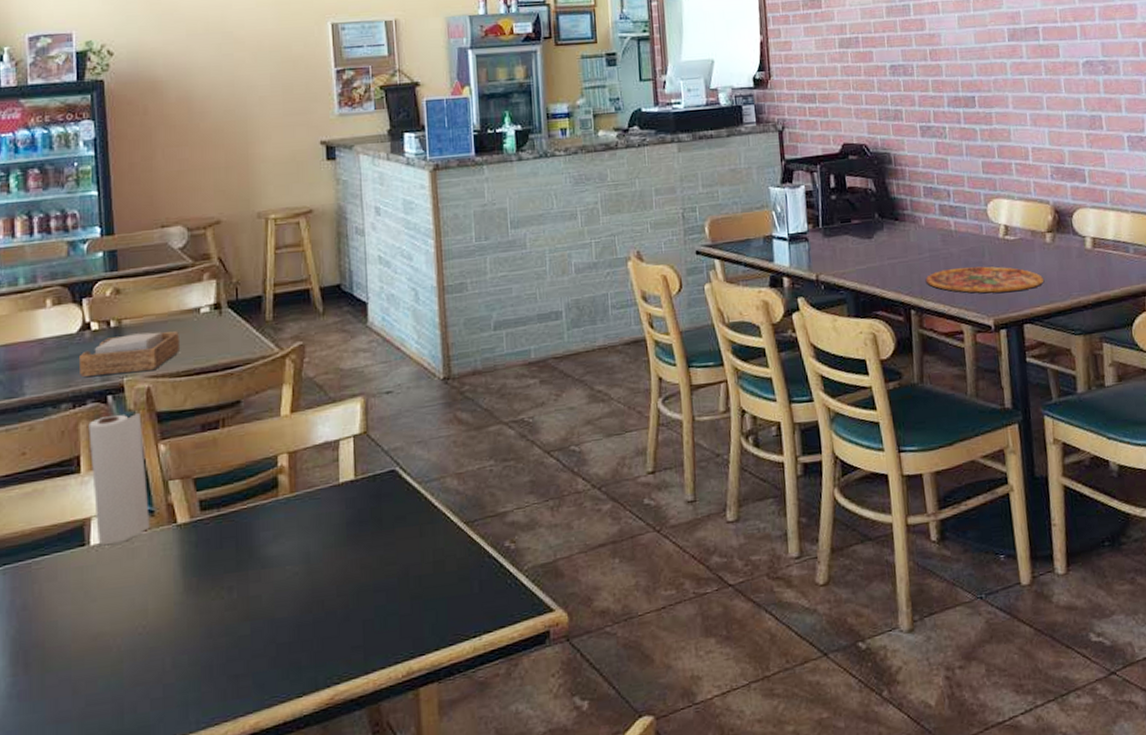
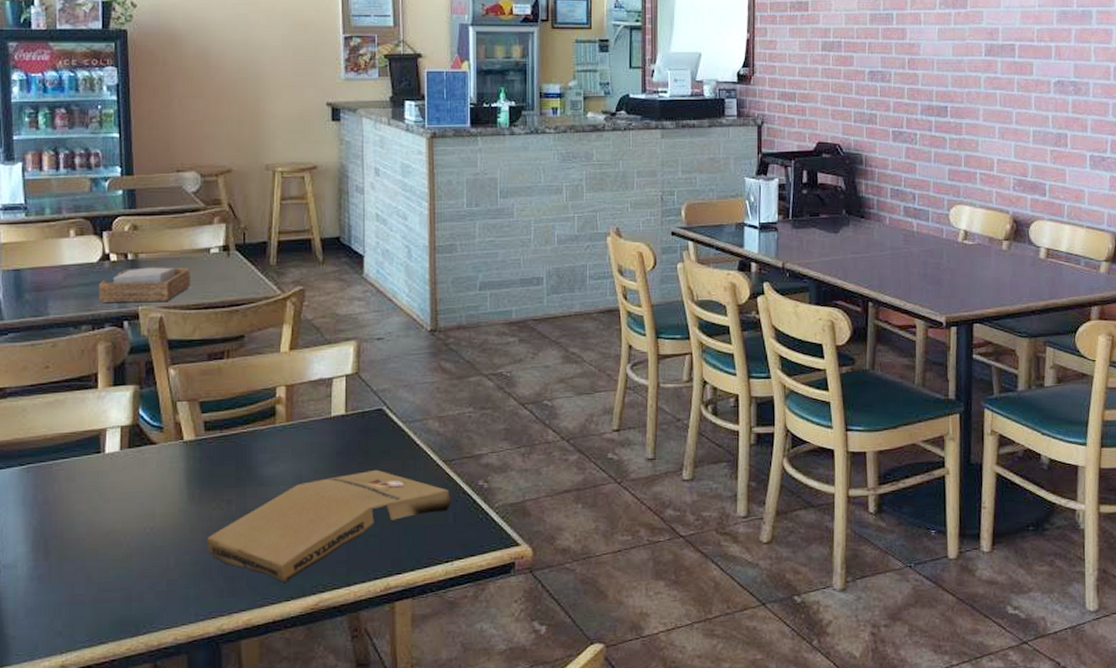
paper towel roll: present [88,413,150,546] -> none [106,339,159,455]
pizza box: none [206,538,477,678] -> present [207,469,452,584]
pizza: present [925,266,1045,293] -> none [884,267,997,292]

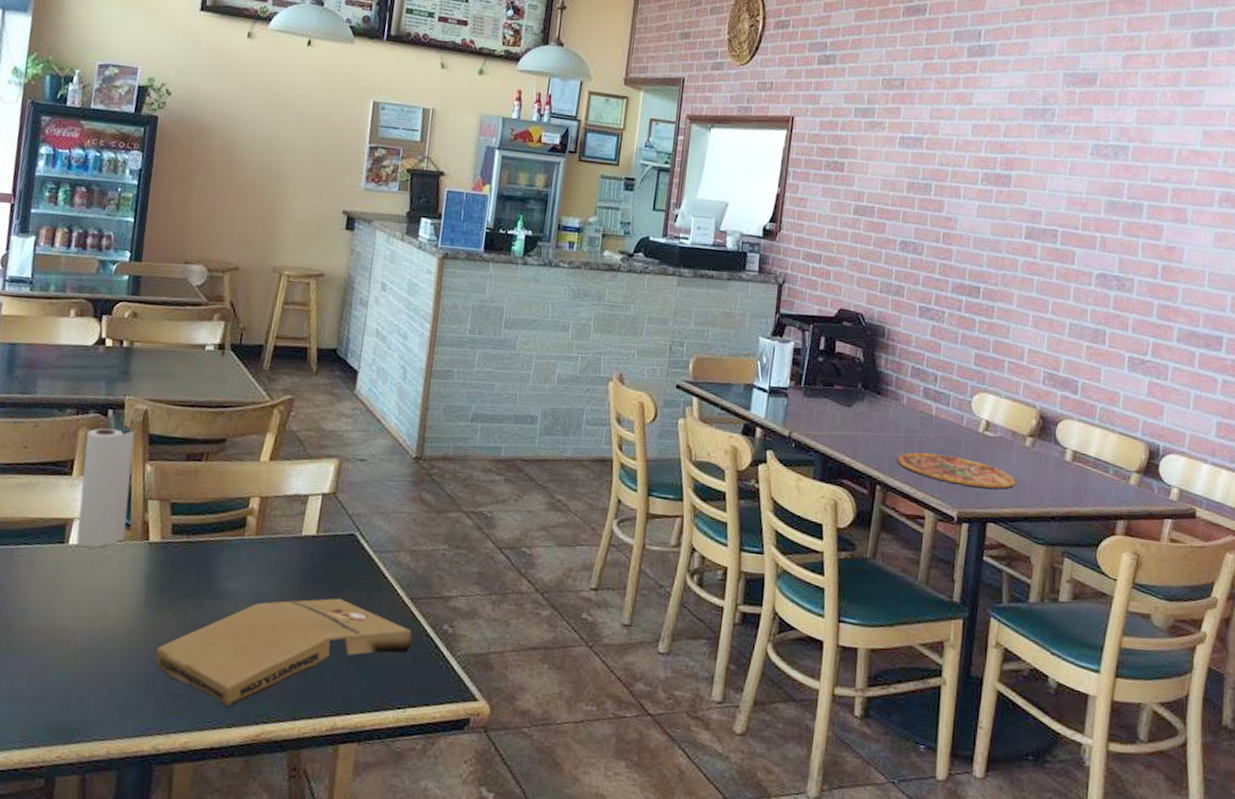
napkin holder: present [99,267,191,304] -> none [88,356,183,395]
paper towel roll: none [106,339,159,455] -> present [76,428,135,549]
pizza: none [884,267,997,292] -> present [896,452,1017,489]

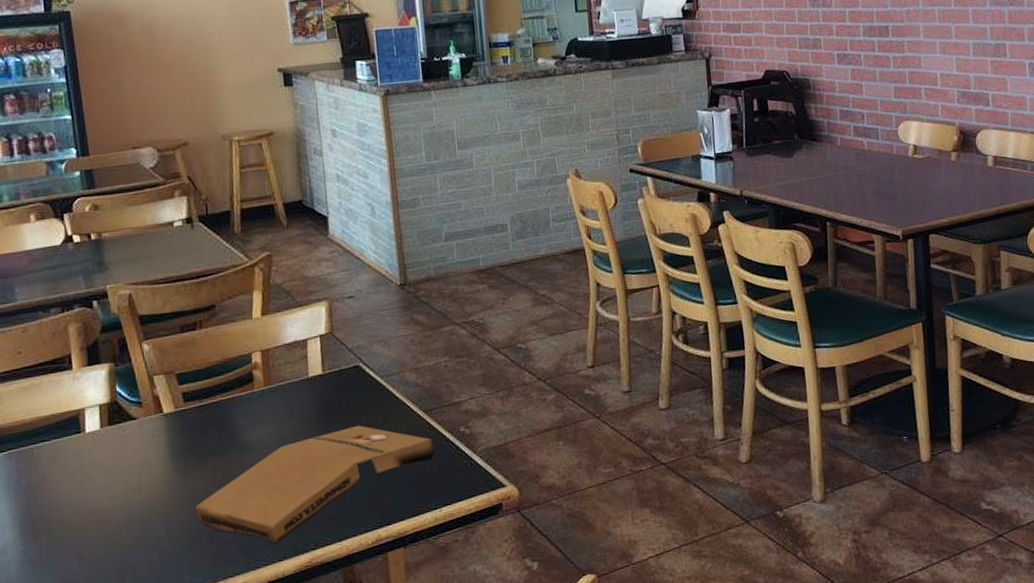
paper towel roll: present [76,428,135,549] -> none [77,317,139,433]
pizza: present [896,452,1017,489] -> none [840,182,949,207]

